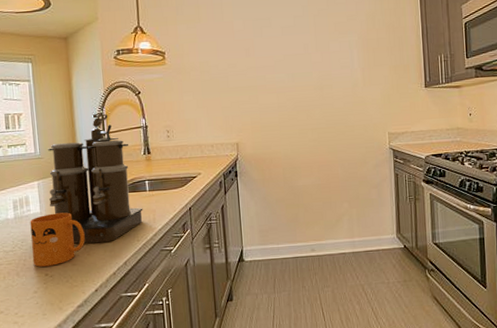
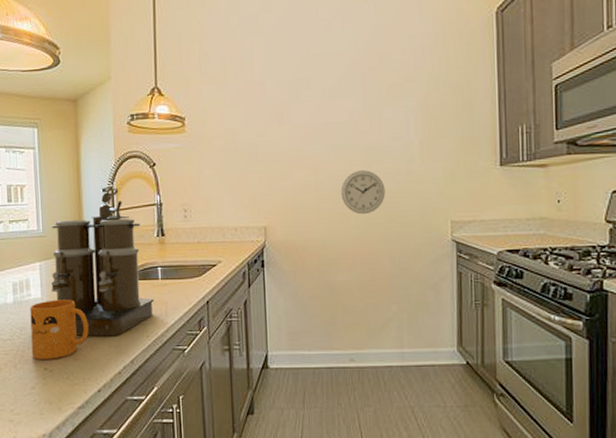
wall clock: none [299,93,336,130] -> present [340,170,386,215]

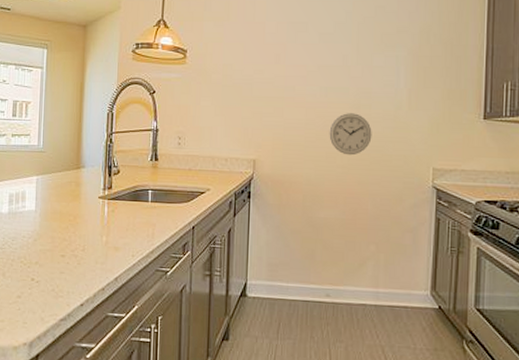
mug: present [30,299,89,359] -> none [21,213,78,271]
coffee maker: present [51,185,154,336] -> none [46,108,142,253]

